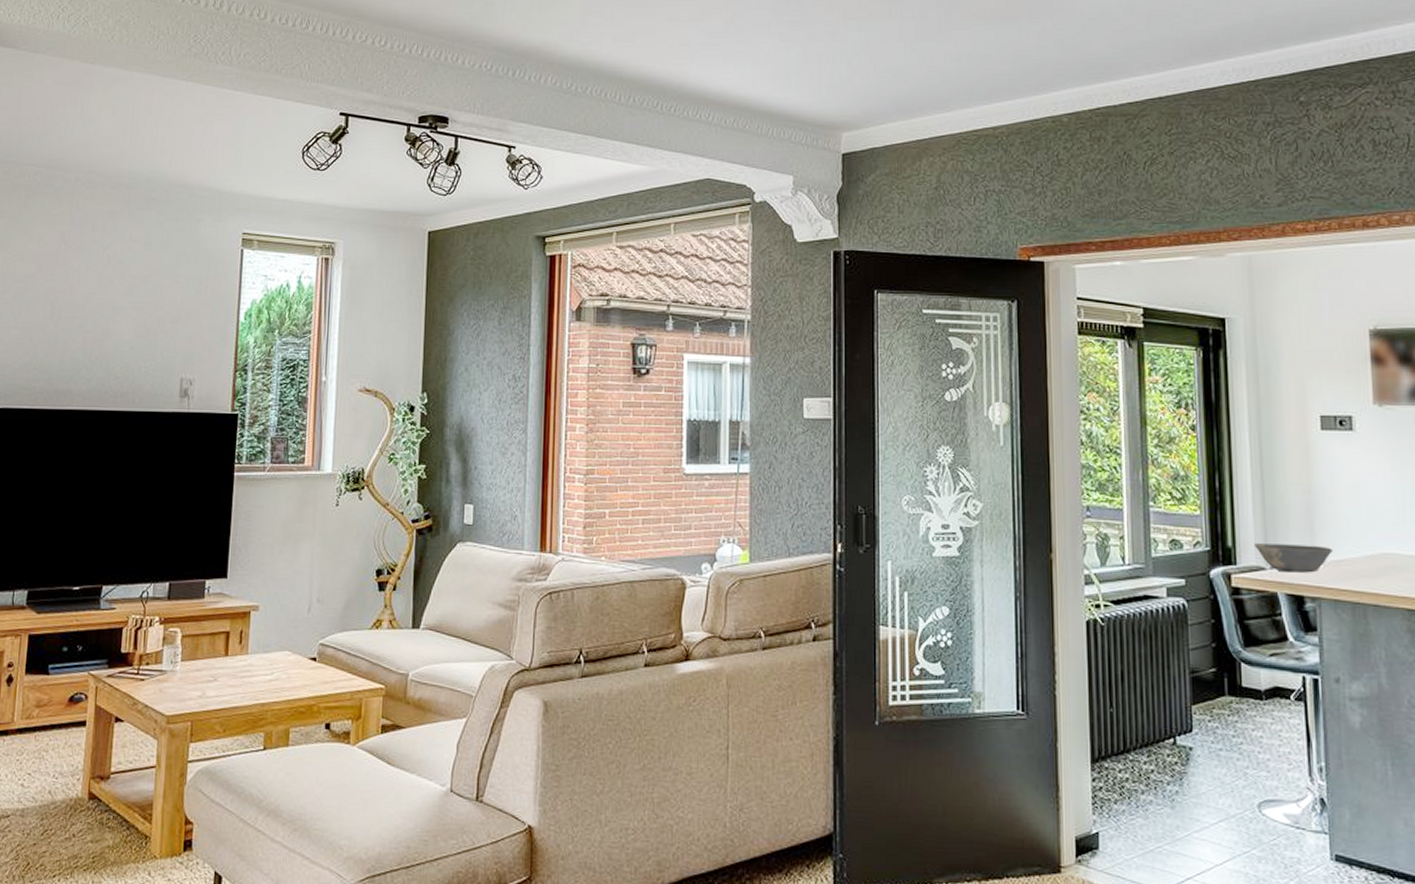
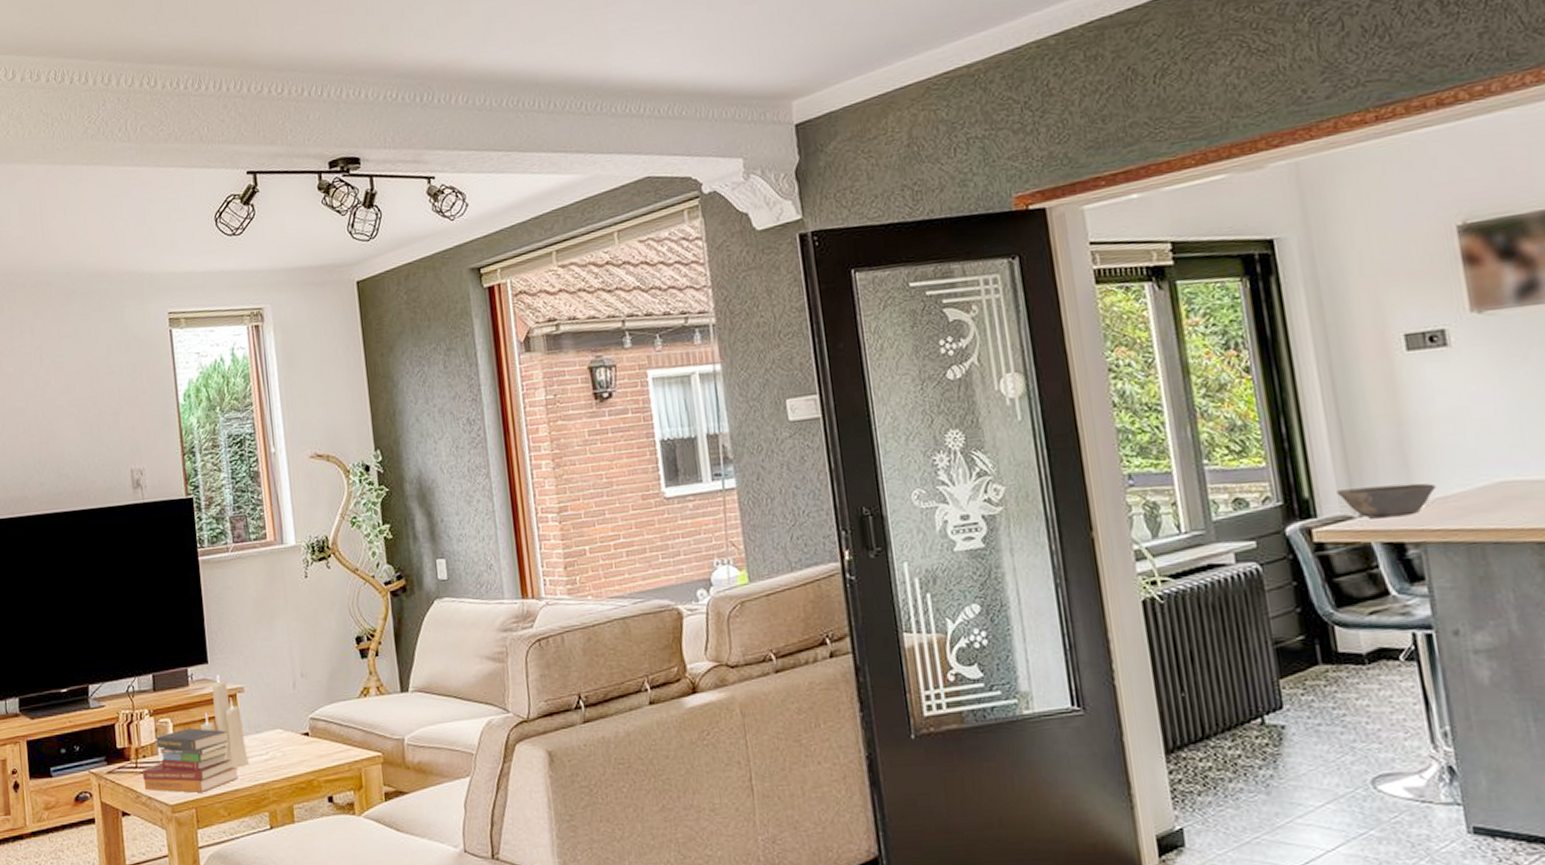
books: none [142,640,240,706] -> present [143,728,239,793]
candle: none [208,591,253,685] -> present [199,675,249,768]

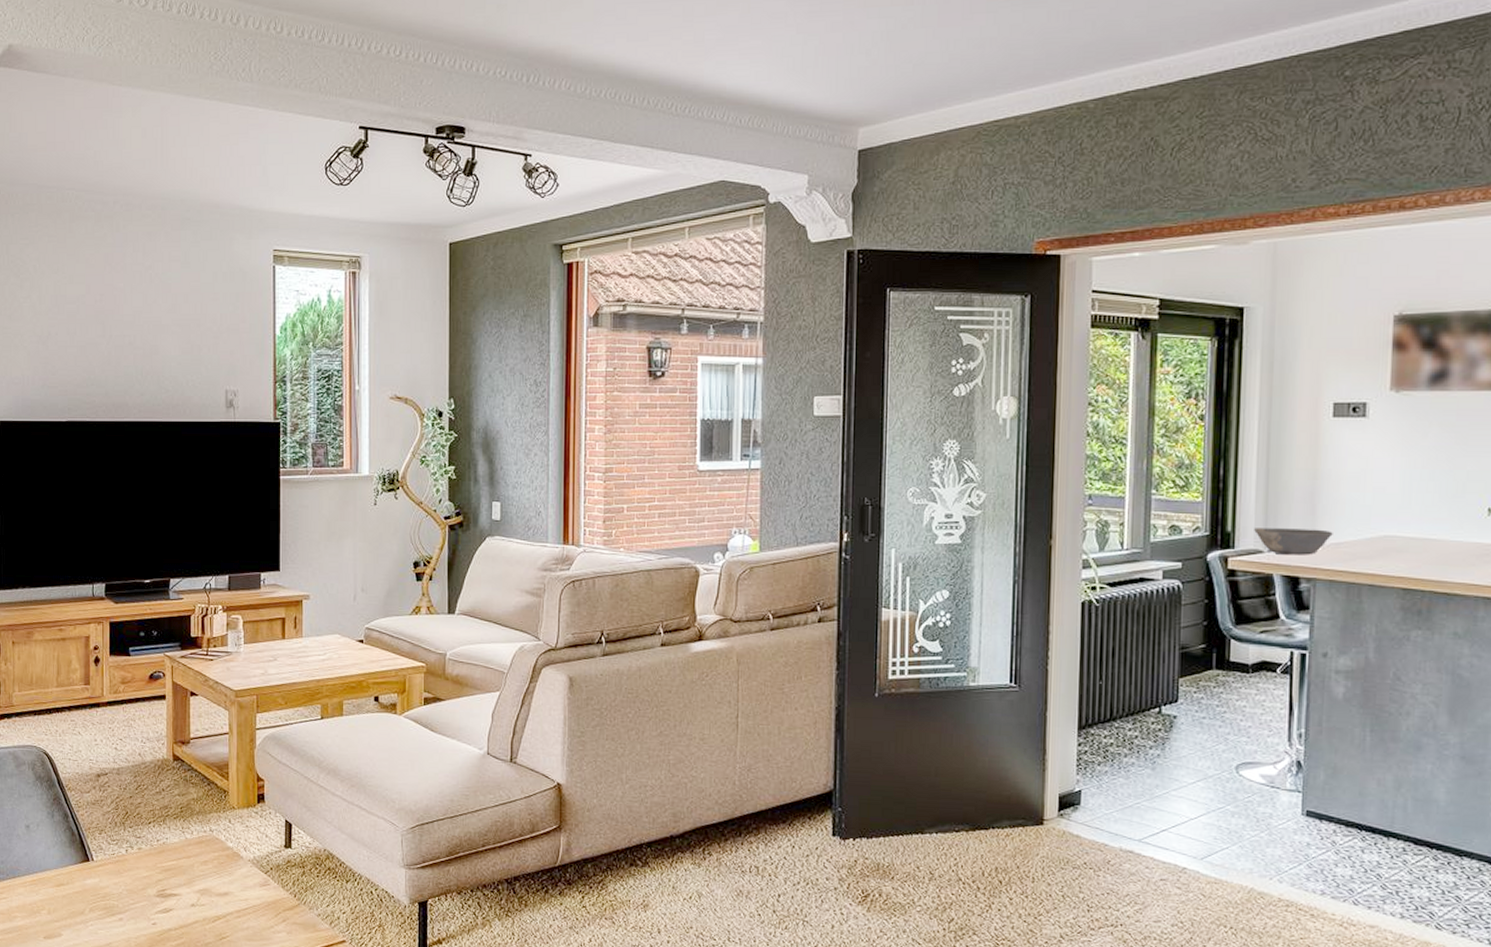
books: present [143,728,239,793] -> none [212,626,297,682]
candle: present [199,675,249,768] -> none [267,582,307,664]

